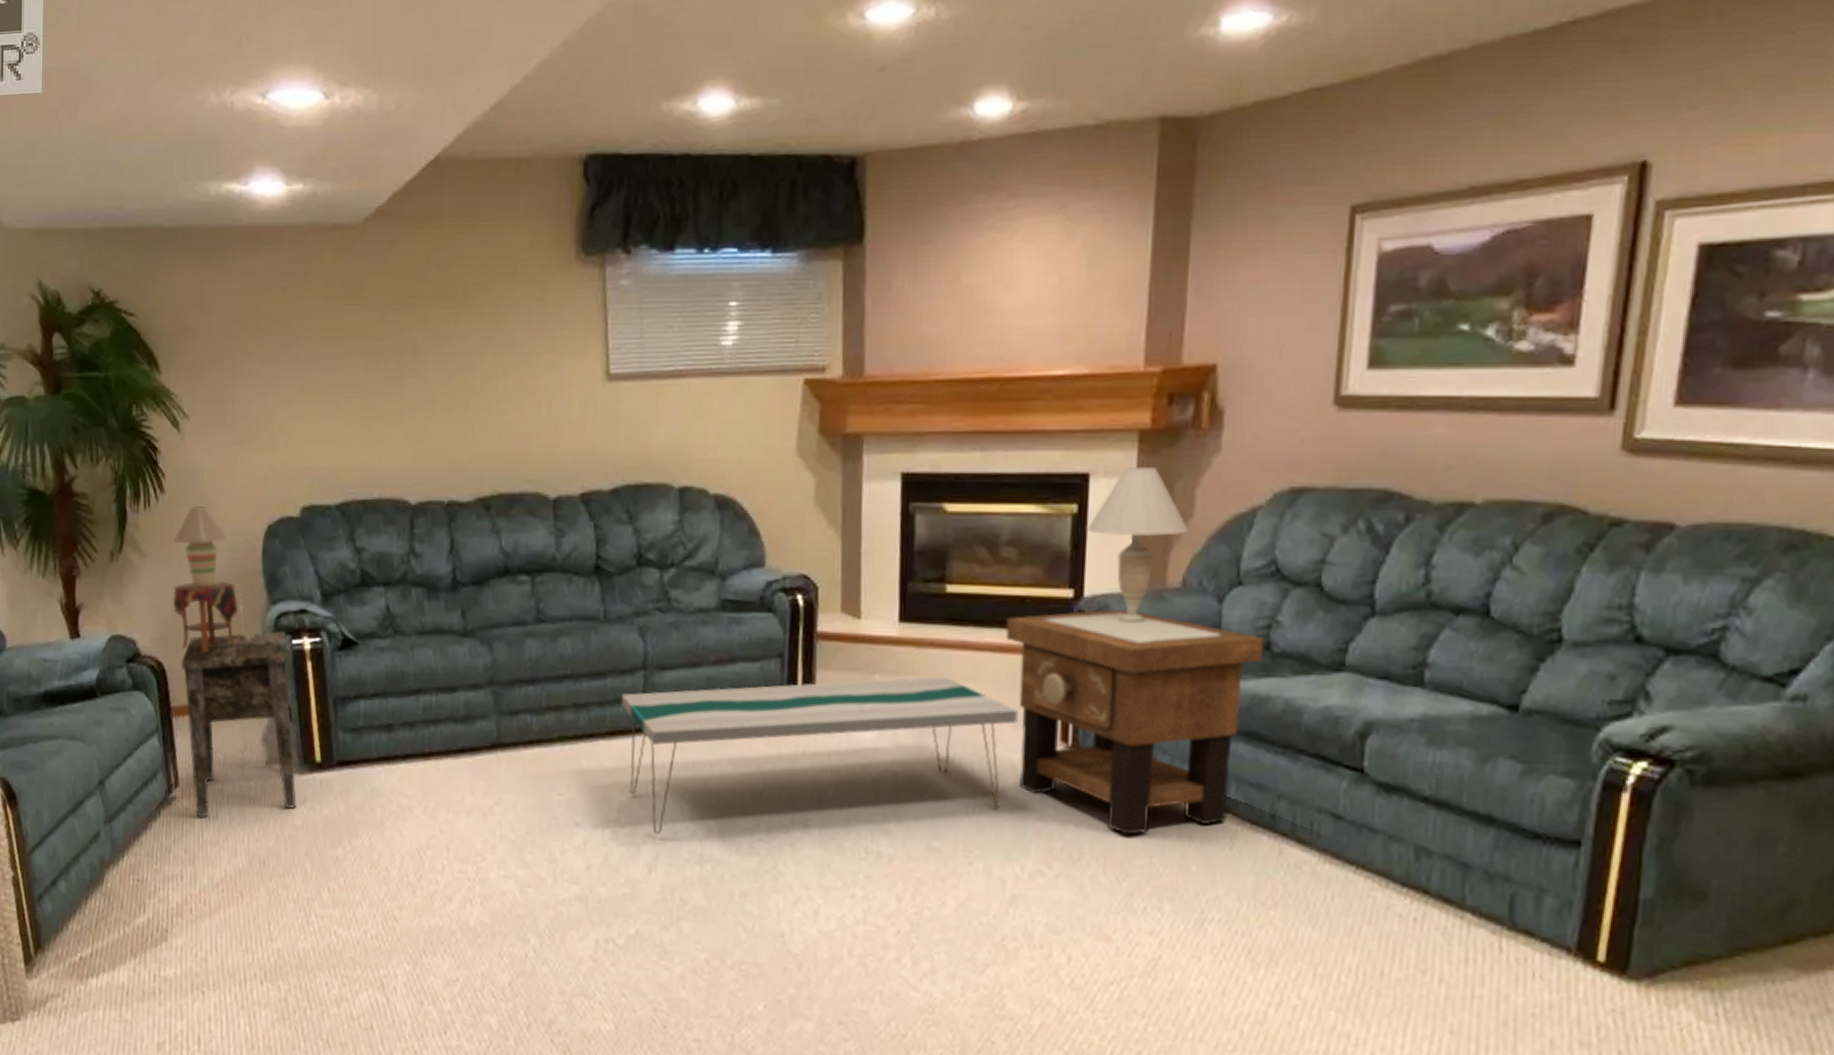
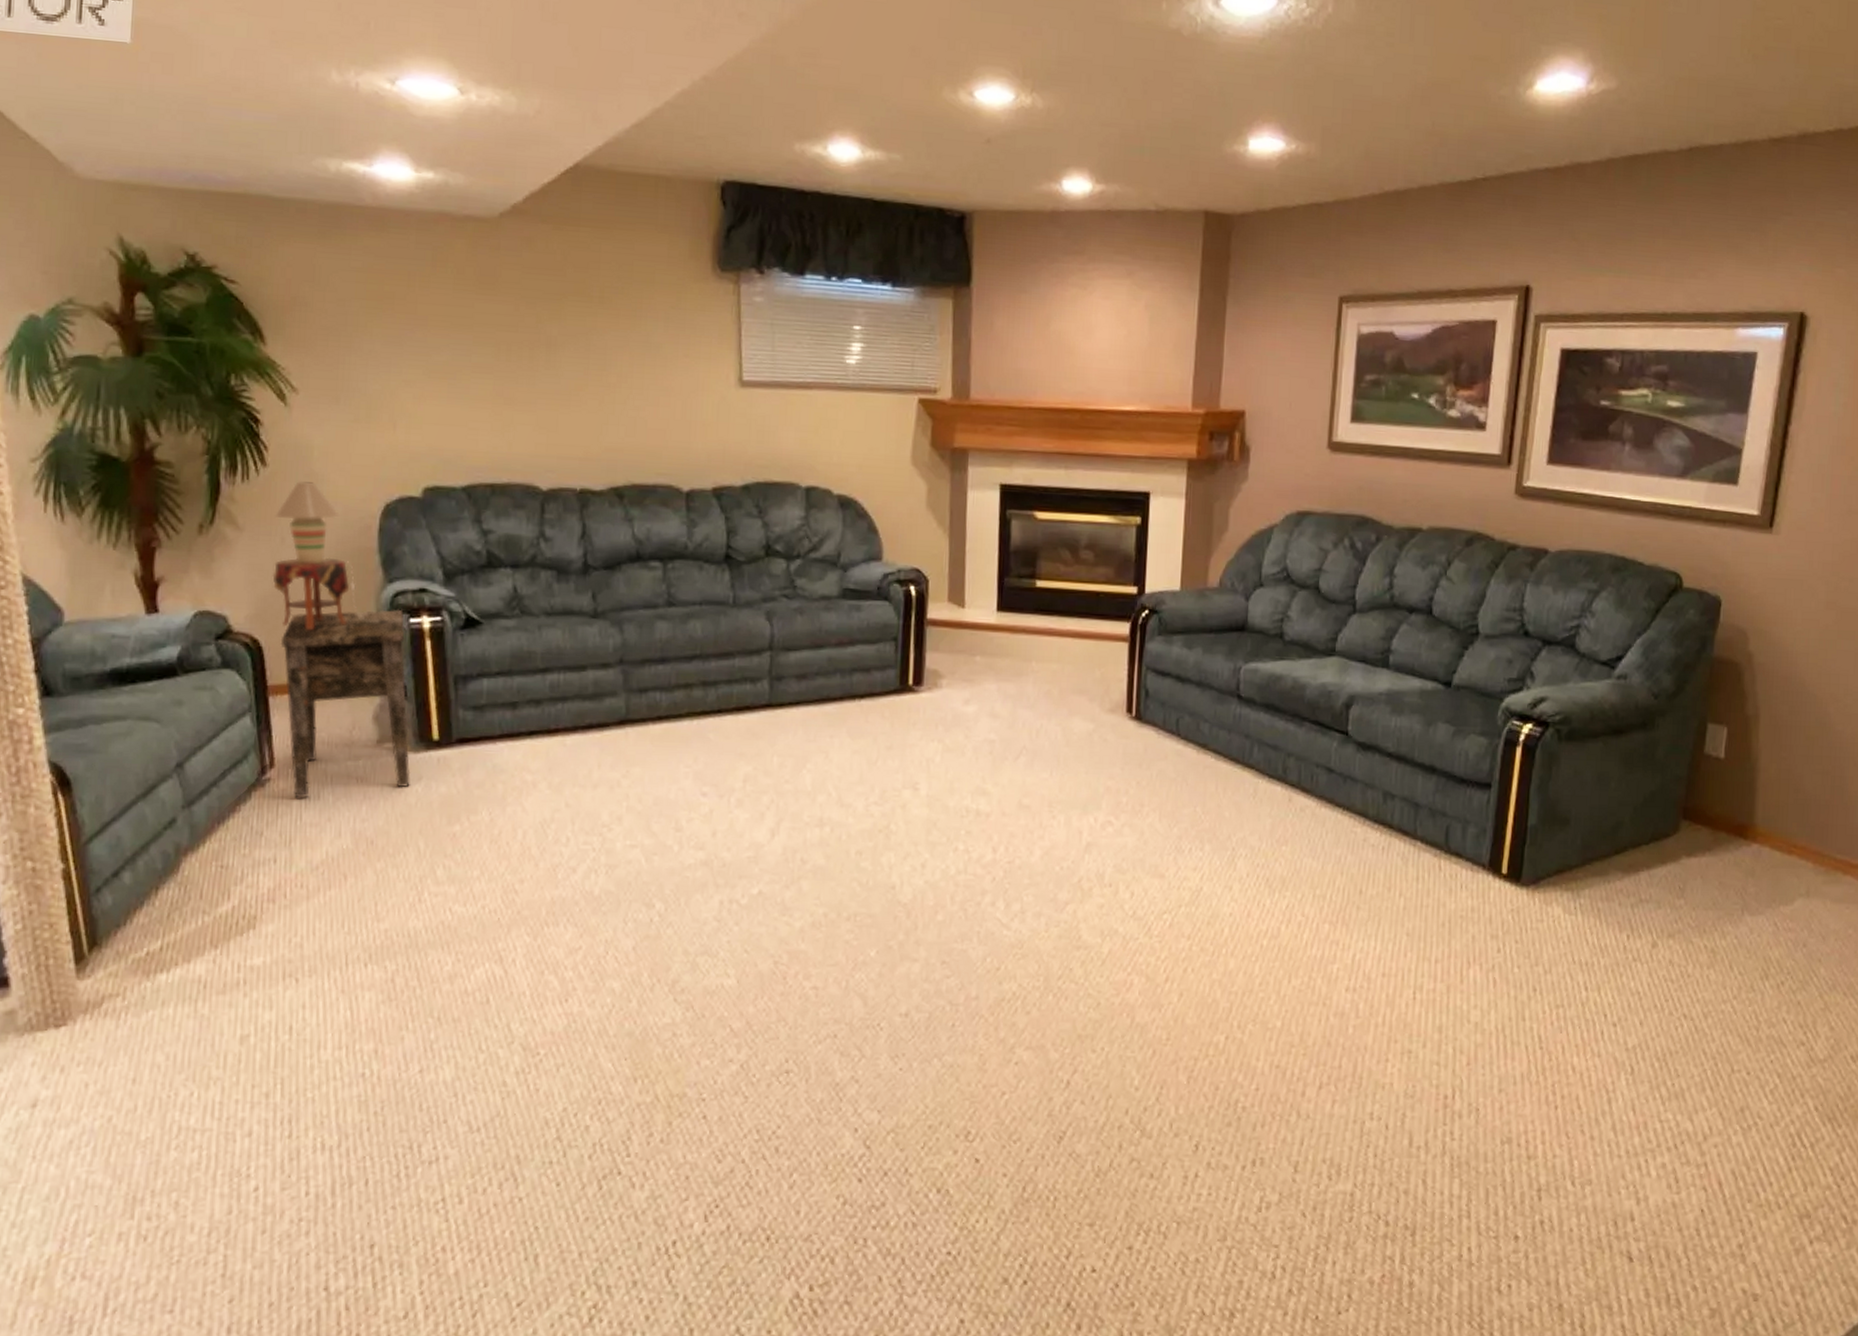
coffee table: present [621,676,1018,835] -> none [748,658,1093,801]
side table: present [1005,609,1264,835] -> none [1084,604,1278,789]
table lamp: present [1086,467,1190,622] -> none [1147,489,1225,615]

